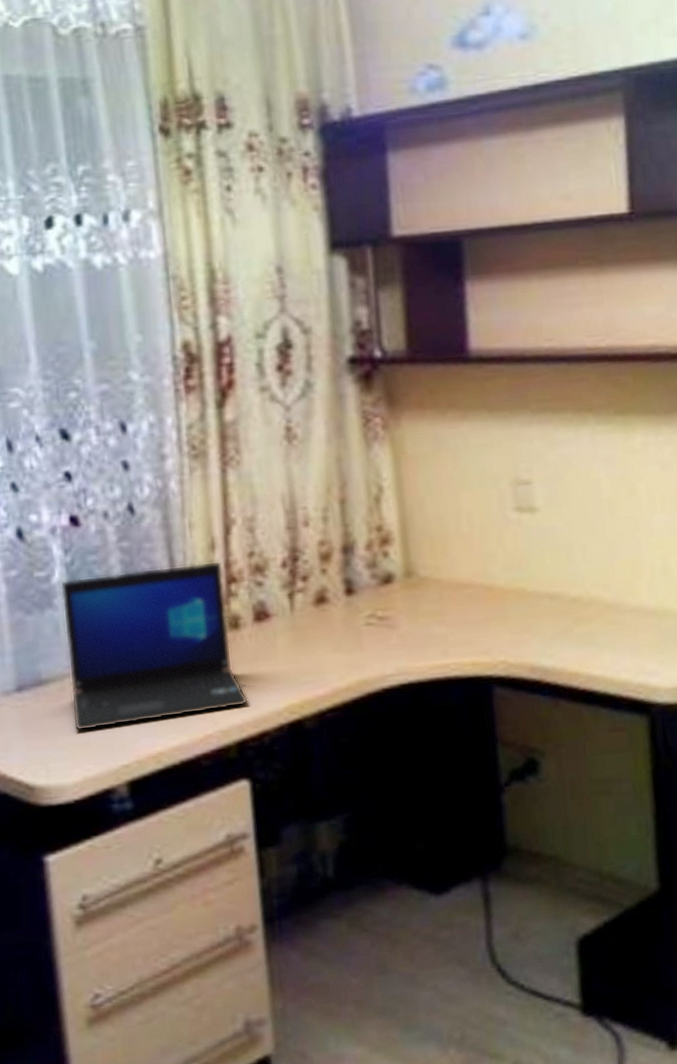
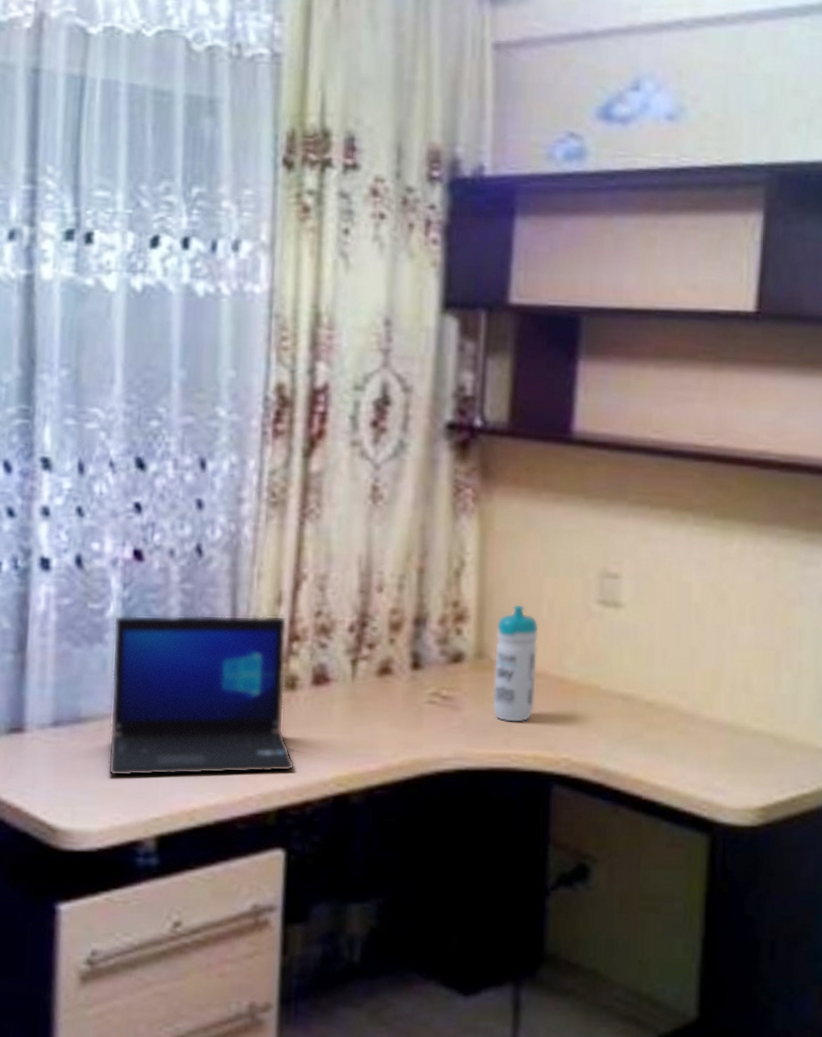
water bottle: none [420,521,467,634] -> present [492,604,539,723]

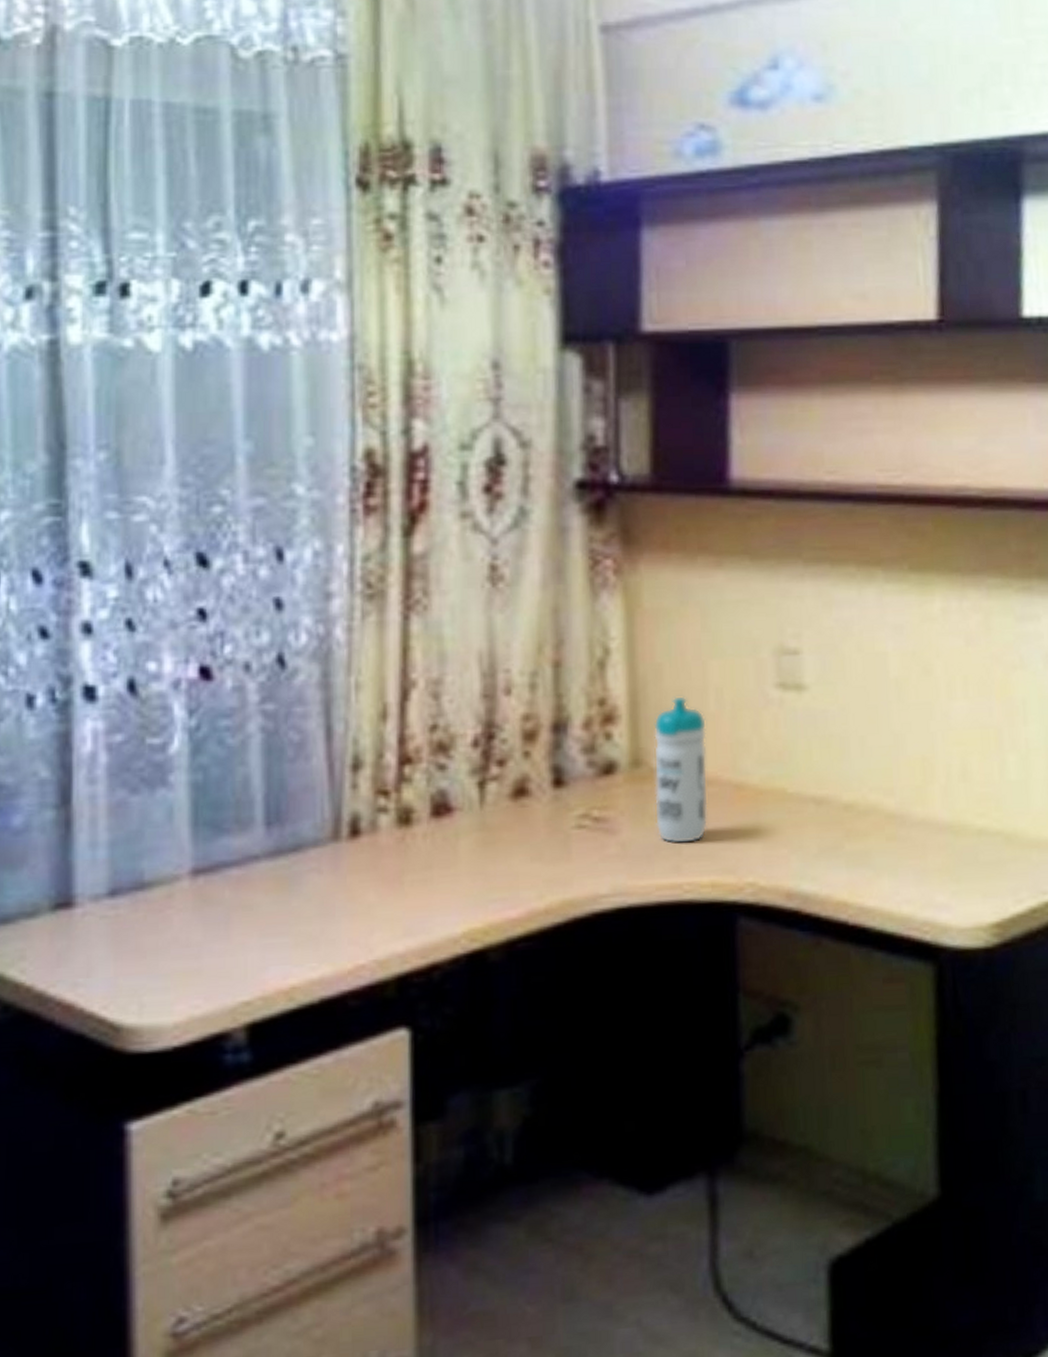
laptop: present [107,614,296,777] -> none [179,734,417,954]

